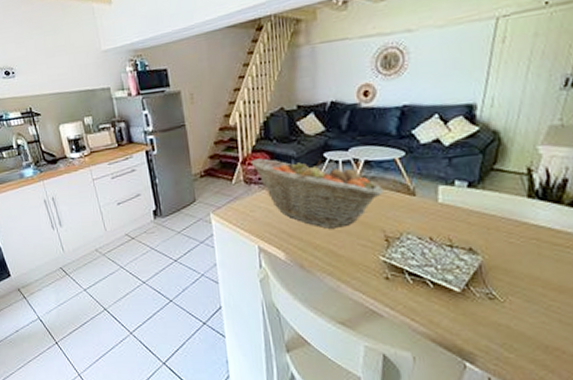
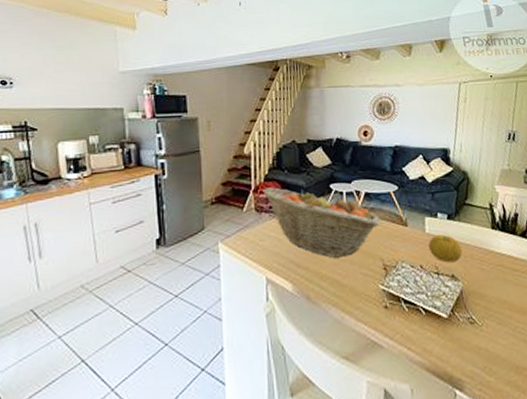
fruit: none [441,204,485,235] -> present [429,235,463,263]

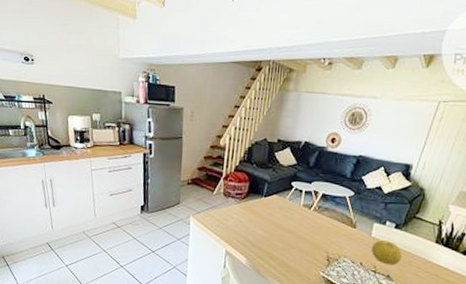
fruit basket: present [262,187,381,258] -> none [232,177,332,245]

